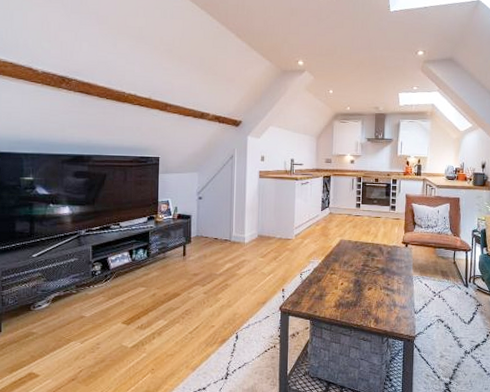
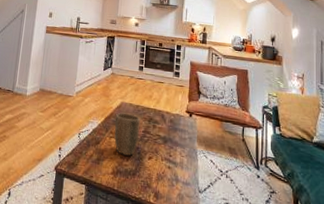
plant pot: none [334,250,360,289] -> present [114,113,141,156]

